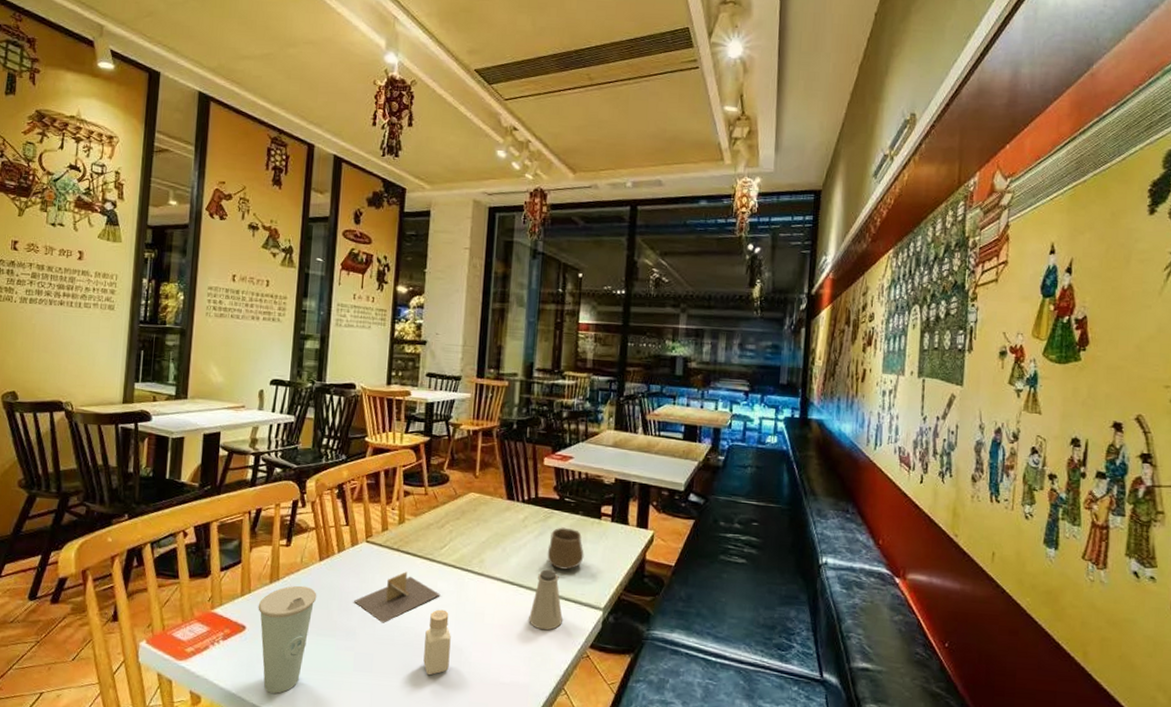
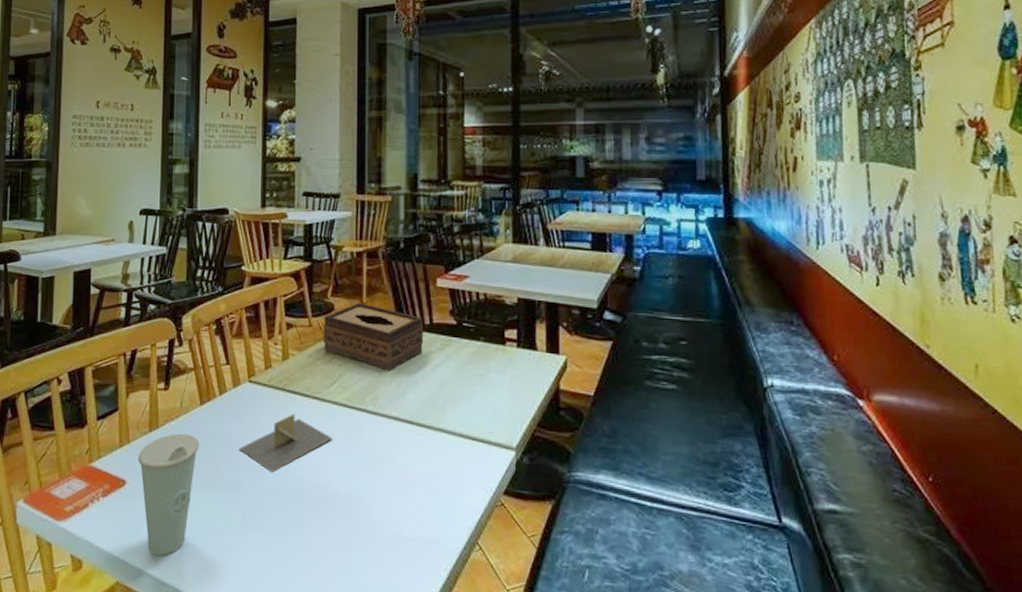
pepper shaker: present [423,609,451,676] -> none [318,455,347,531]
tissue box: none [437,475,530,538] -> present [323,302,424,372]
saltshaker: present [529,569,563,631] -> none [432,405,470,476]
cup: present [547,527,584,570] -> none [447,356,489,405]

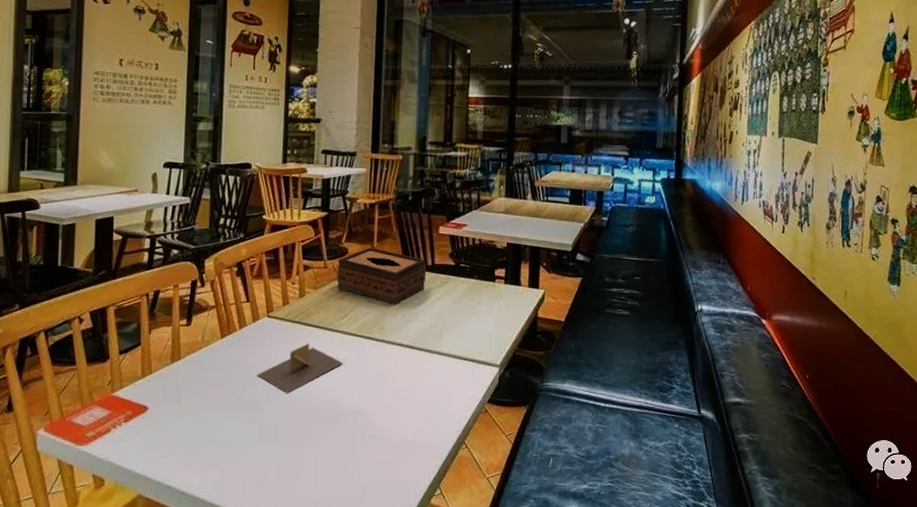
cup: present [138,433,200,556] -> none [160,363,220,470]

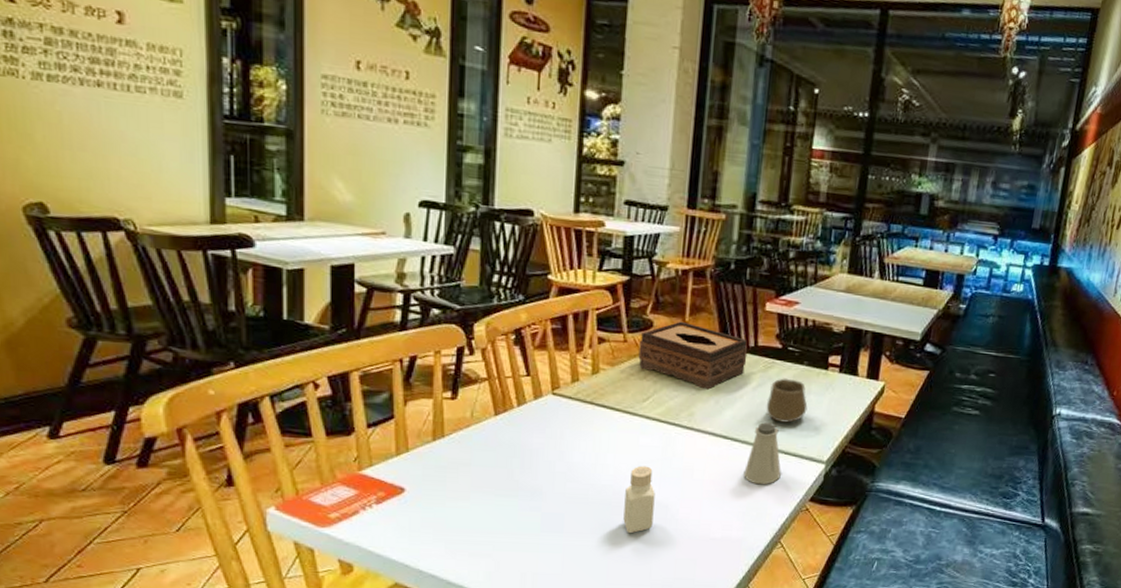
napkin holder: present [256,343,343,394] -> none [538,426,643,482]
pepper shaker: none [328,377,355,441] -> present [623,465,655,534]
saltshaker: none [429,332,461,390] -> present [744,422,781,485]
cup: none [445,291,480,331] -> present [766,378,808,423]

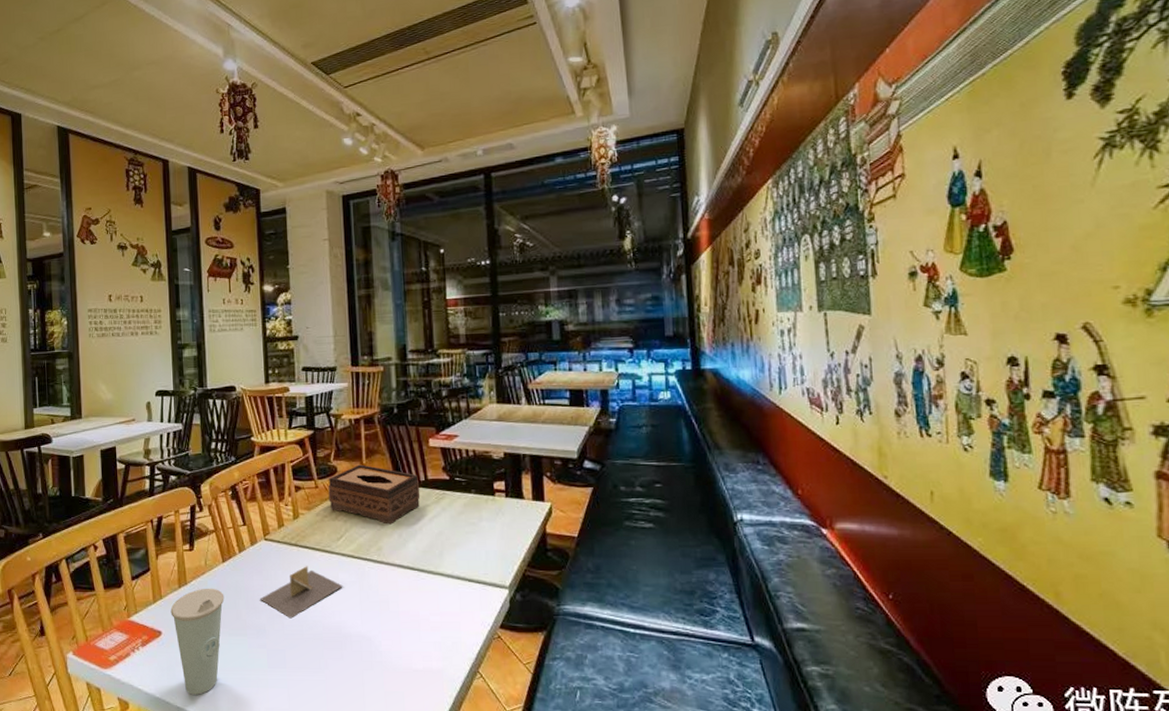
cup: none [419,442,493,558] -> present [170,588,225,695]
napkin holder: none [538,426,643,482] -> present [259,566,343,619]
pepper shaker: present [623,465,655,534] -> none [333,600,360,668]
saltshaker: present [744,422,781,485] -> none [434,552,468,614]
cup: present [766,378,808,423] -> none [444,507,482,550]

